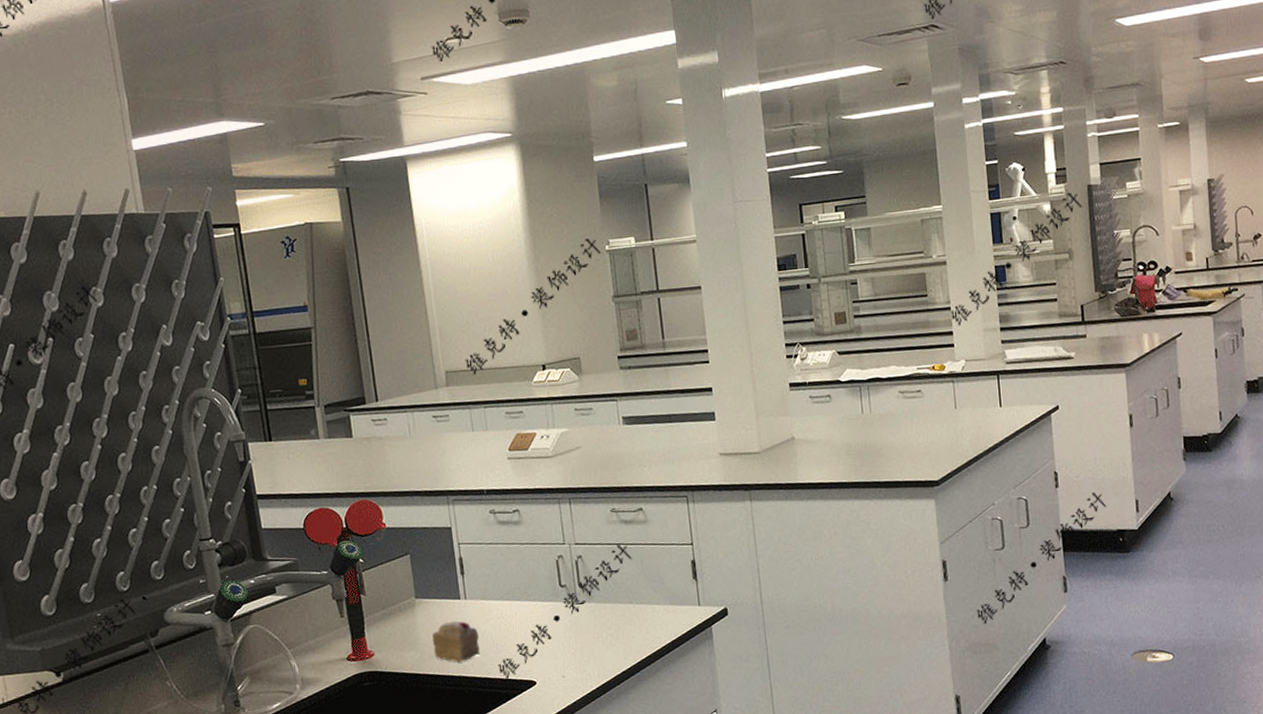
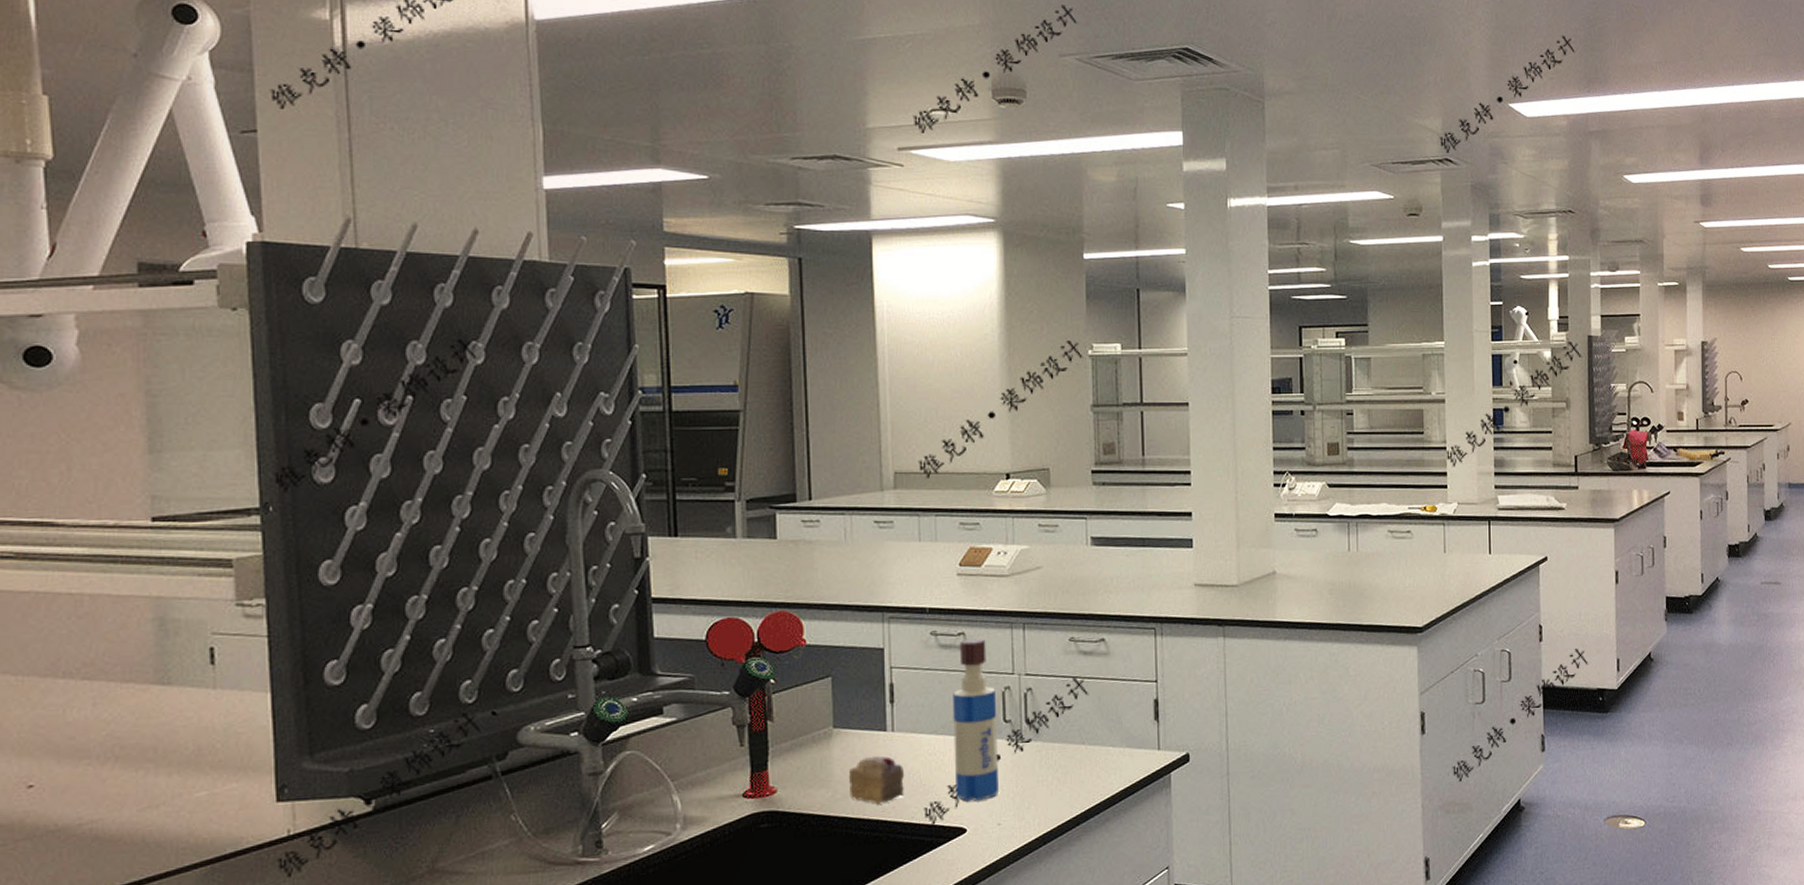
tequila bottle: none [514,514,561,658] -> present [953,638,998,802]

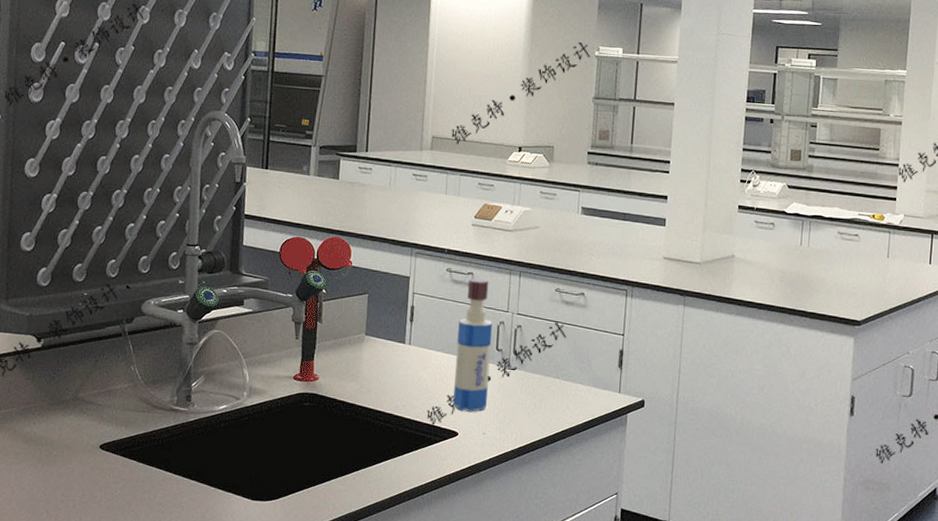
cake slice: present [848,755,905,804] -> none [372,362,416,402]

